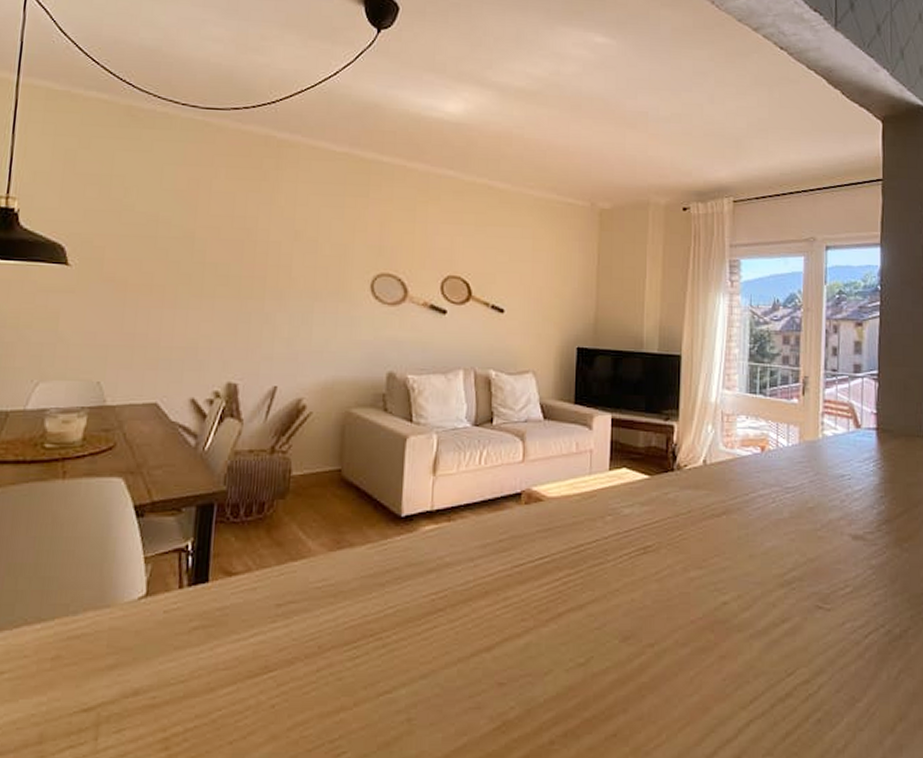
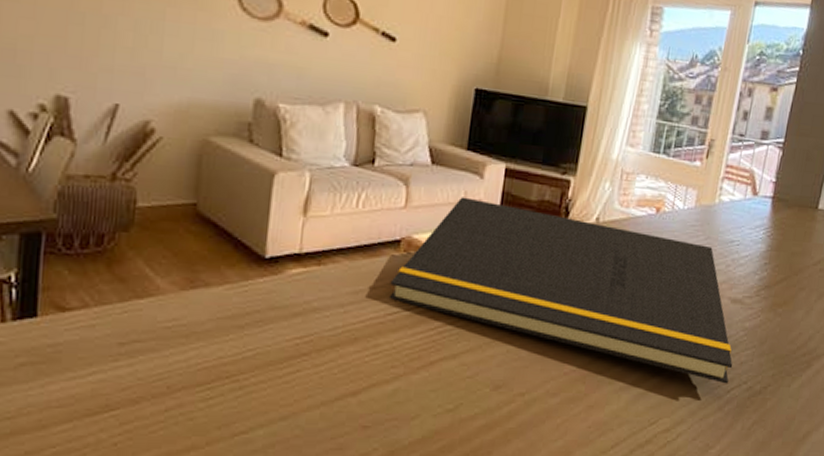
notepad: none [514,448,866,628] -> present [390,197,733,384]

